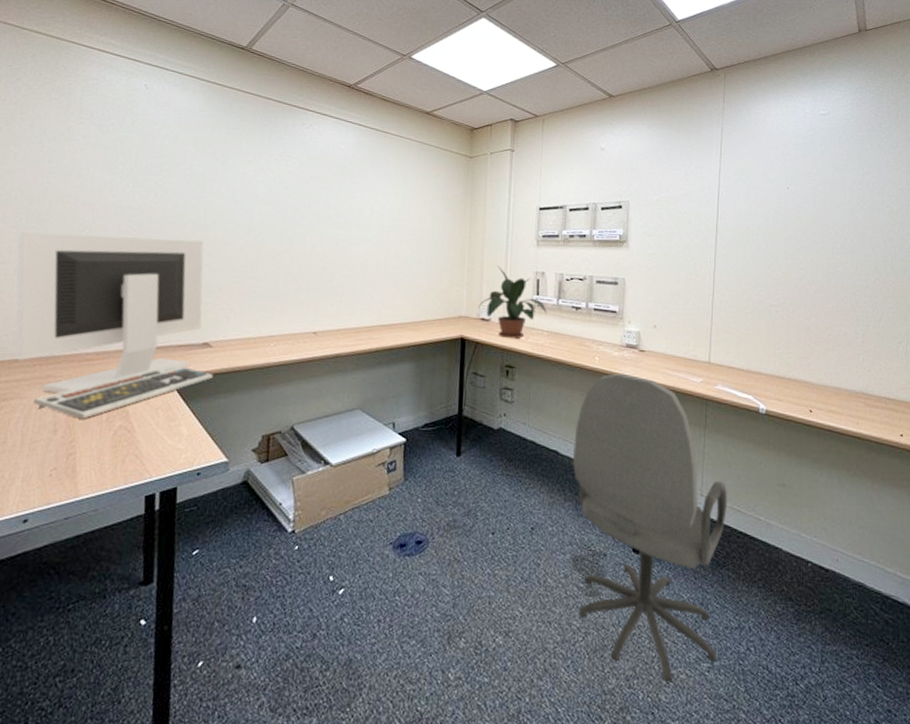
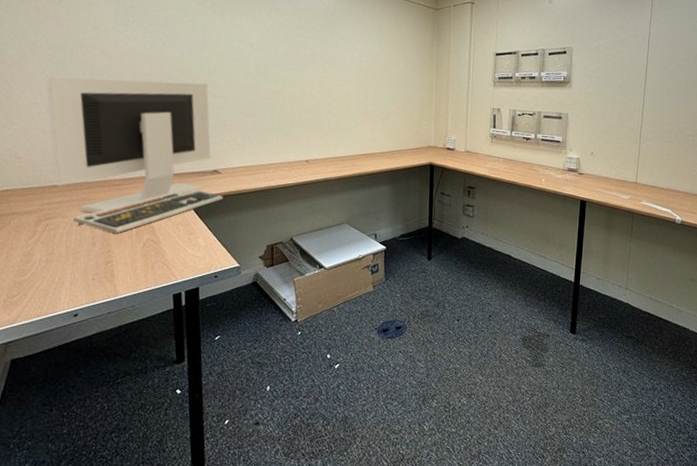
potted plant: present [477,266,547,339] -> none [444,103,502,164]
office chair: present [572,373,727,683] -> none [522,192,647,430]

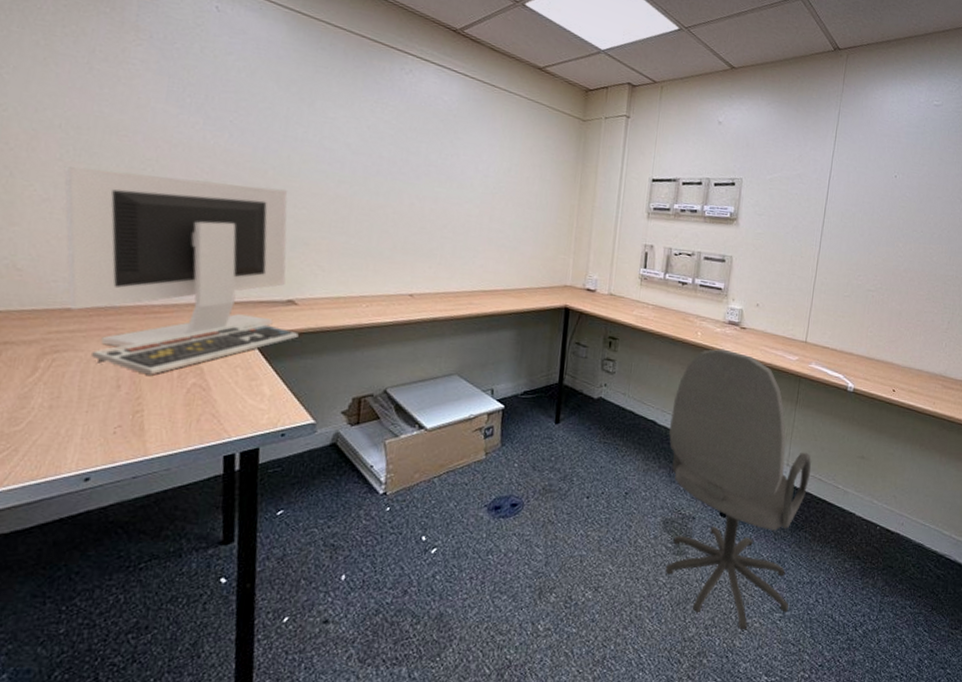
office chair: none [522,192,647,430] -> present [666,348,811,630]

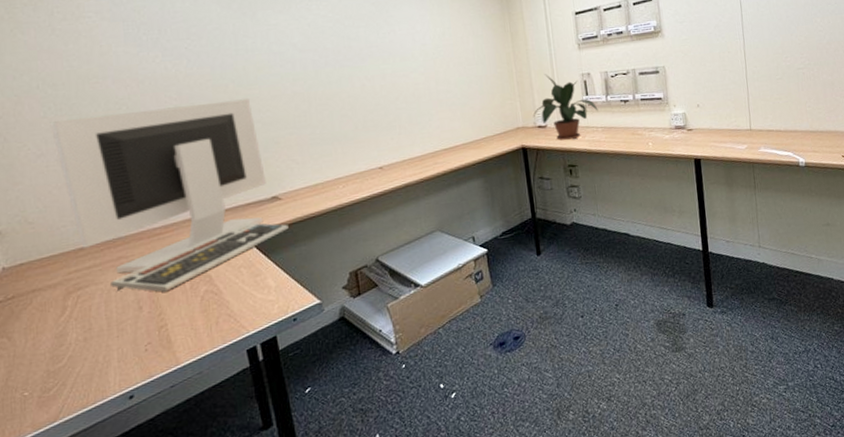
potted plant: none [583,236,654,311] -> present [532,74,598,141]
office chair: present [666,348,811,630] -> none [641,153,791,408]

